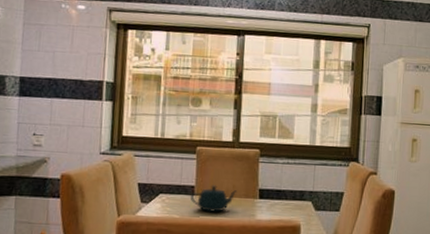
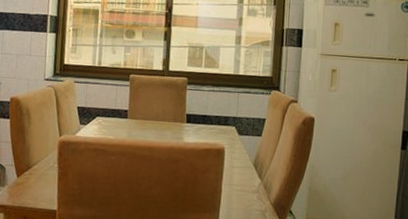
teapot: present [190,185,237,213] -> none [123,109,167,135]

